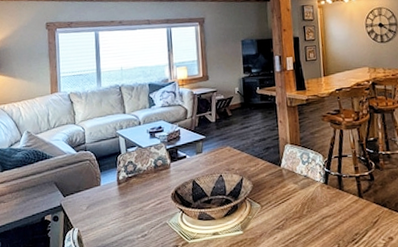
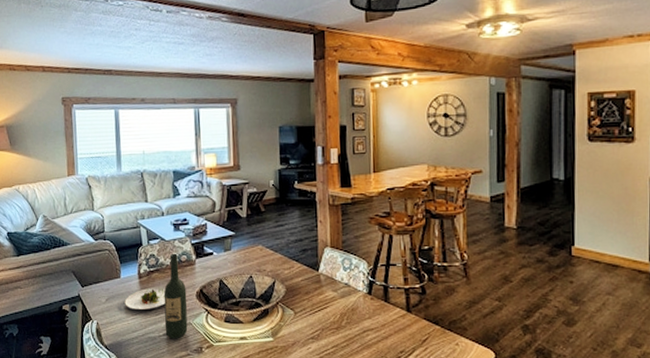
salad plate: none [104,191,143,216] -> present [124,287,166,311]
wine bottle: none [141,158,164,240] -> present [163,253,188,339]

